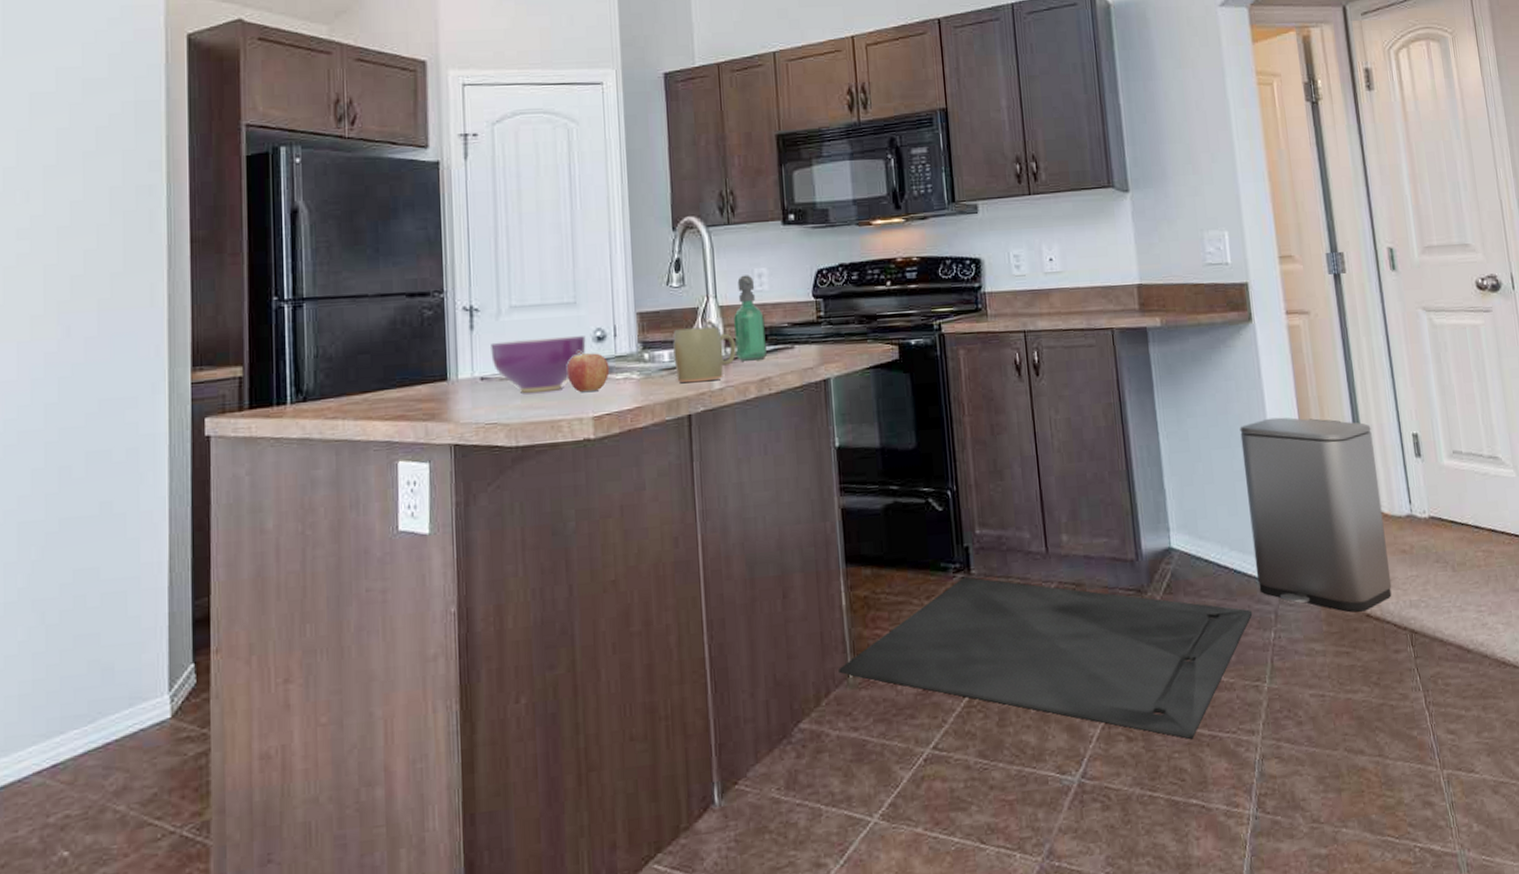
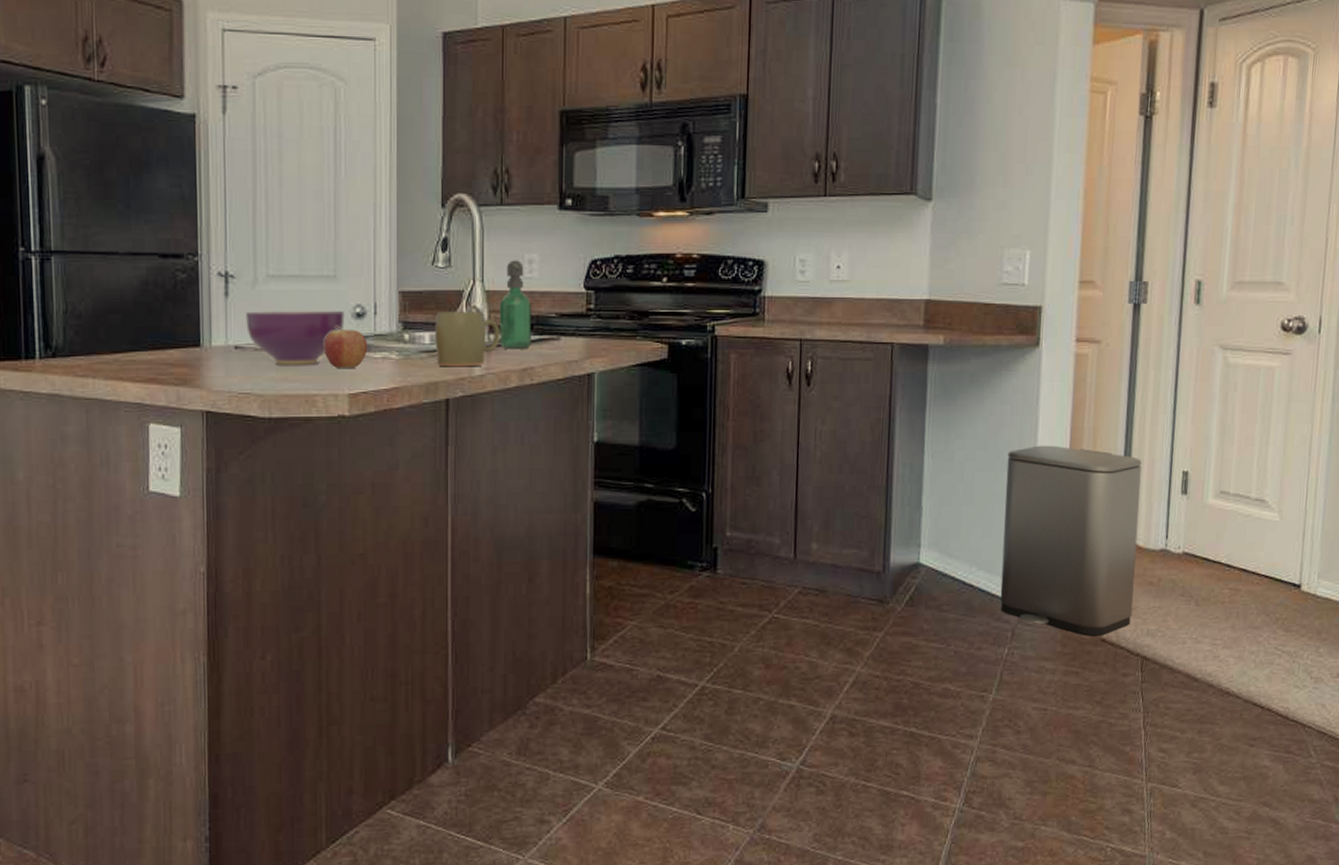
door mat: present [839,576,1253,740] -> none [577,575,990,739]

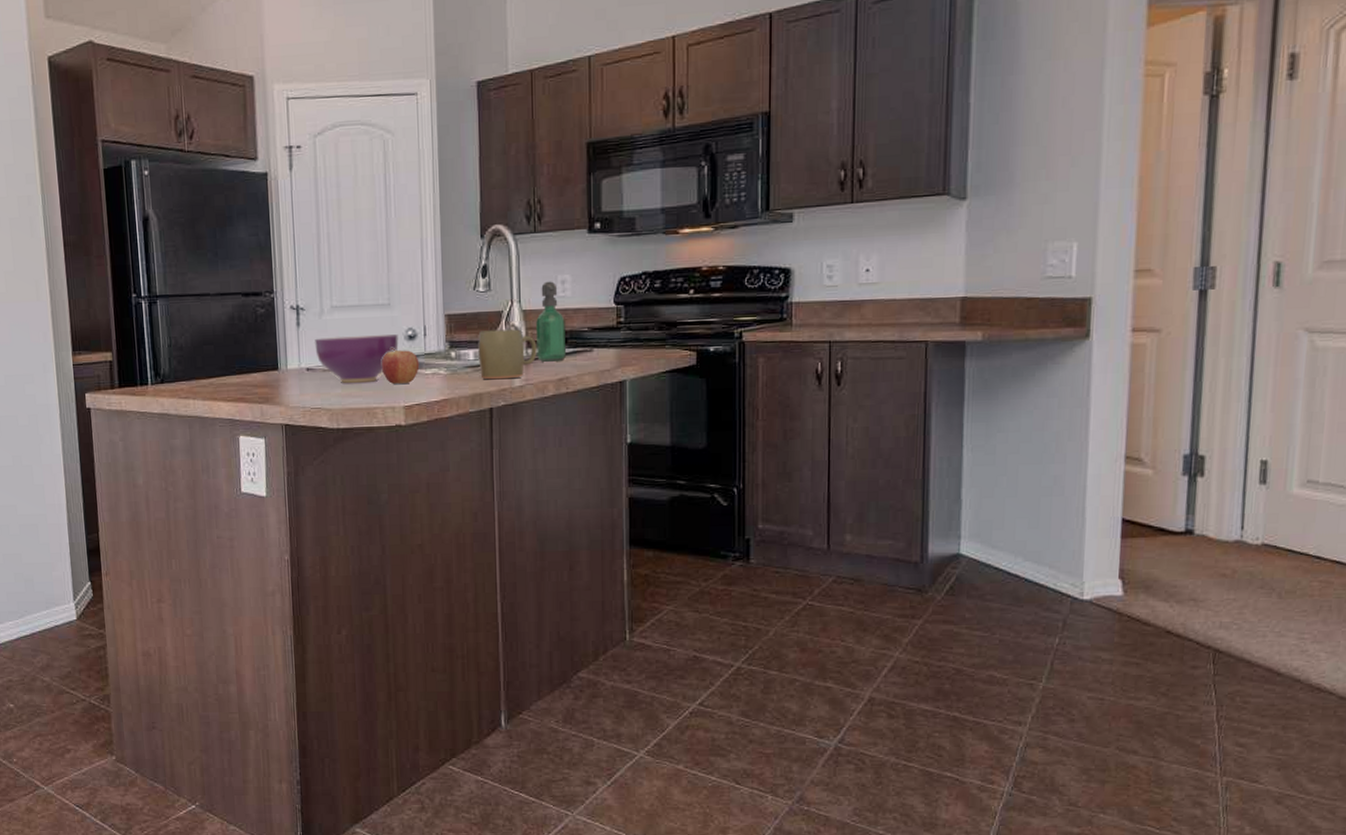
pedal bin: present [1000,445,1142,636] -> none [1049,436,1211,628]

